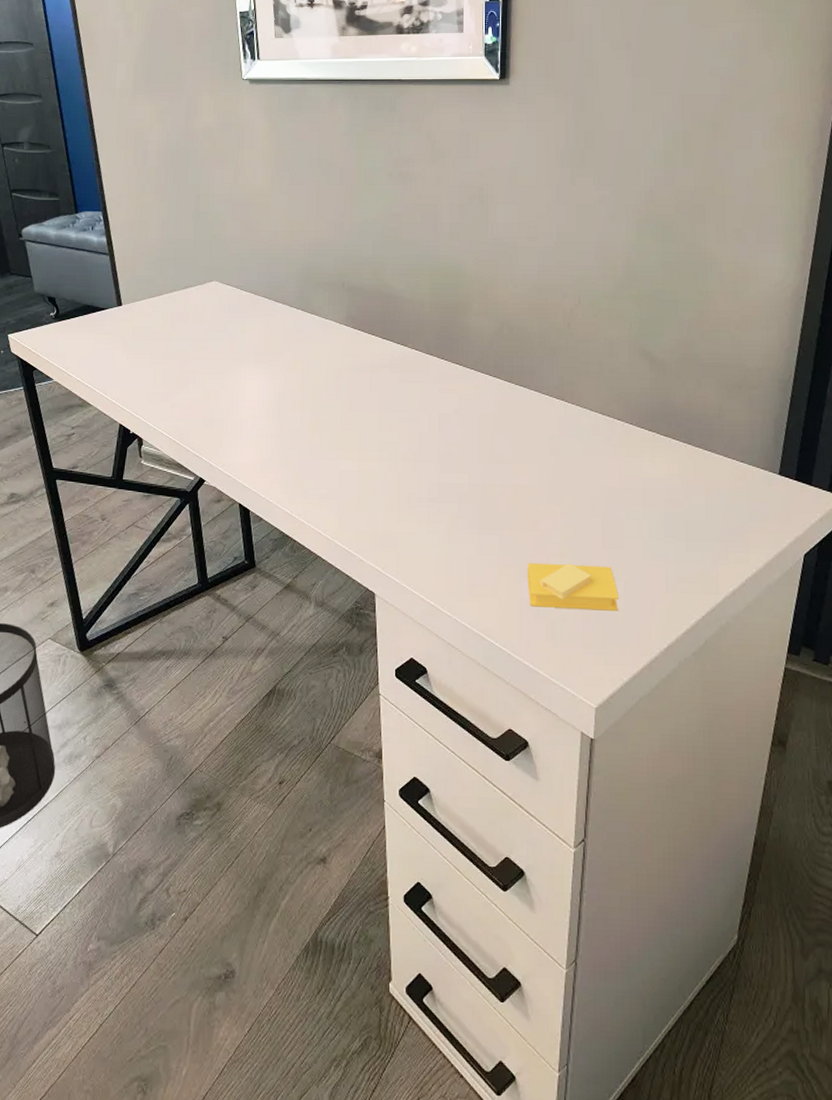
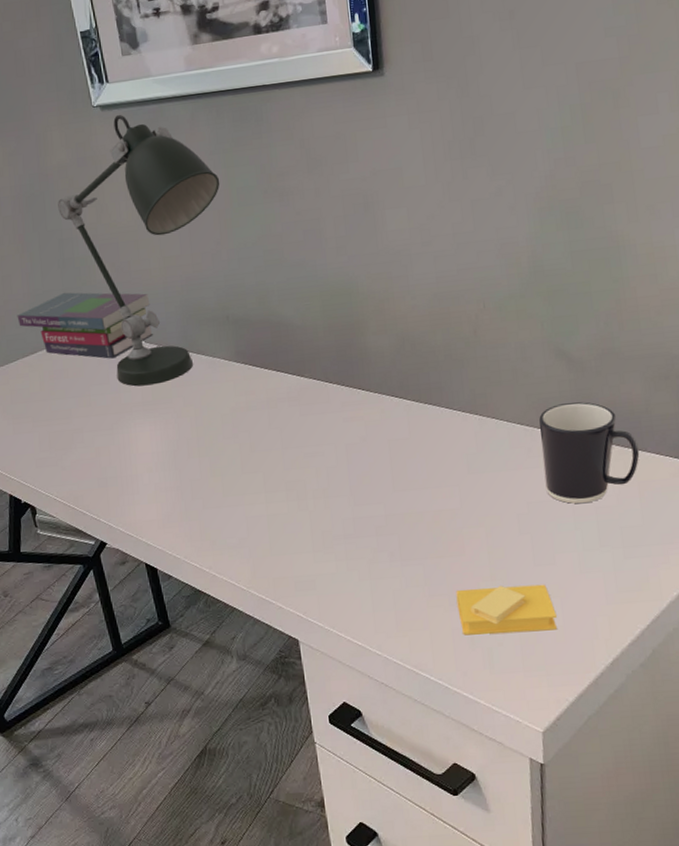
books: none [148,242,273,309] -> present [17,292,153,359]
desk lamp: none [199,89,351,338] -> present [58,114,220,386]
mug: none [619,400,709,495] -> present [539,402,640,504]

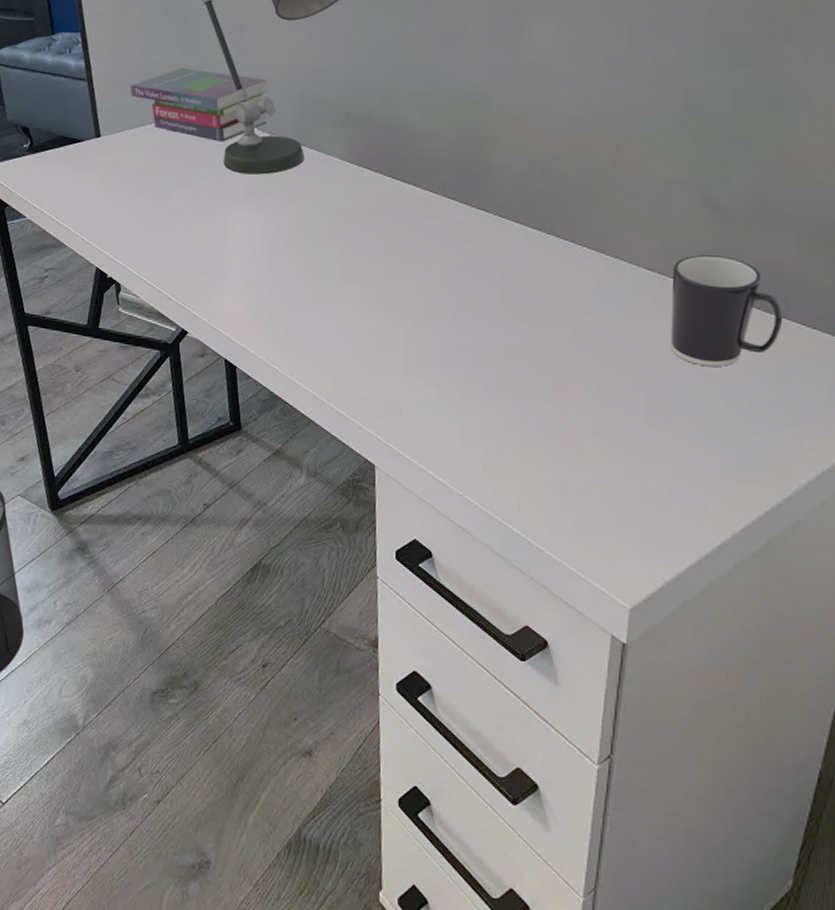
sticky notes: present [456,584,557,635] -> none [553,439,663,500]

